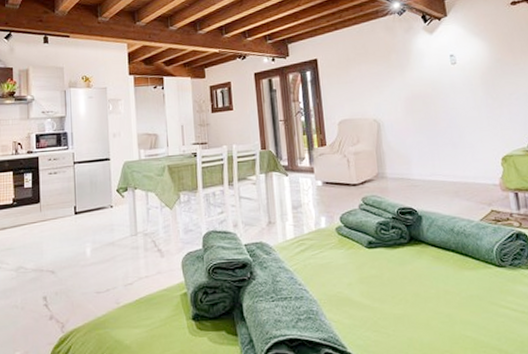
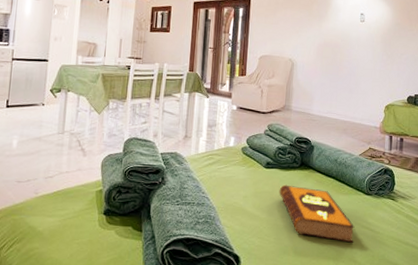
hardback book: none [388,265,494,328] -> present [279,184,355,243]

